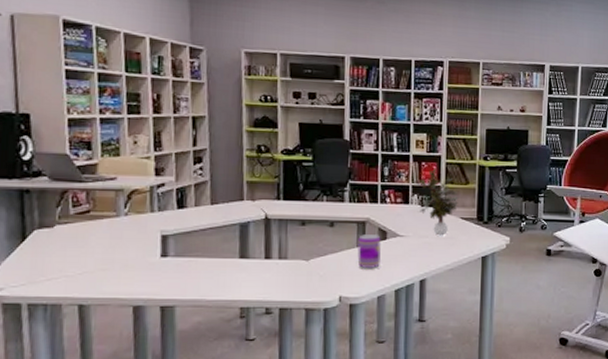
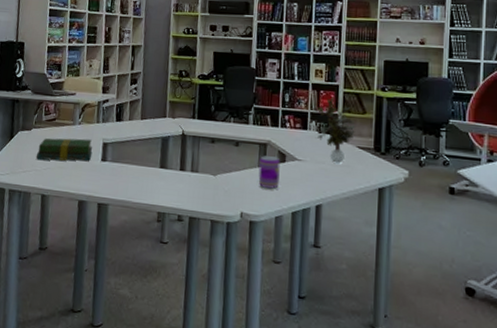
book: none [64,232,148,264] -> present [36,138,93,161]

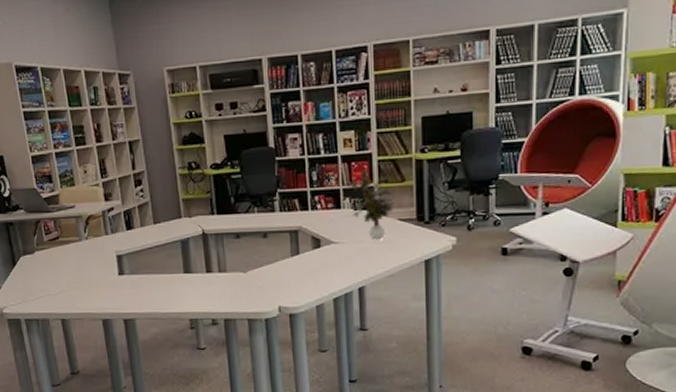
book: present [36,138,93,161] -> none [45,254,107,284]
beverage can: present [258,156,280,189] -> none [291,243,316,278]

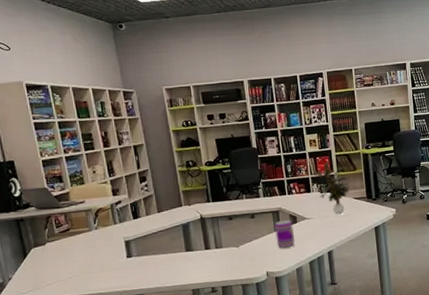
beverage can: none [291,243,316,278] -> present [274,220,295,248]

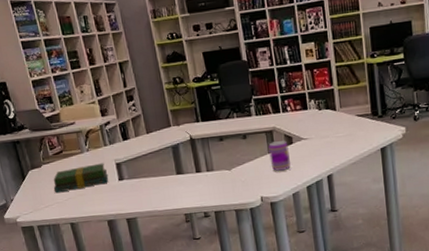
book: none [57,240,117,271] -> present [53,163,109,194]
potted plant: present [309,160,350,215] -> none [305,73,352,135]

